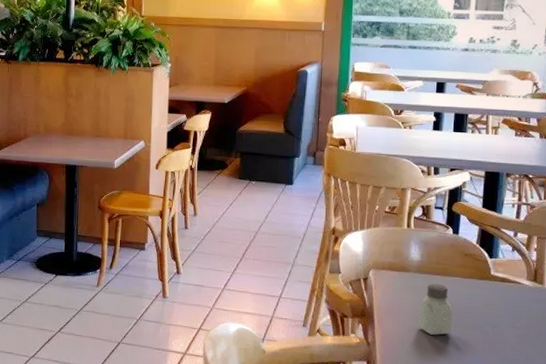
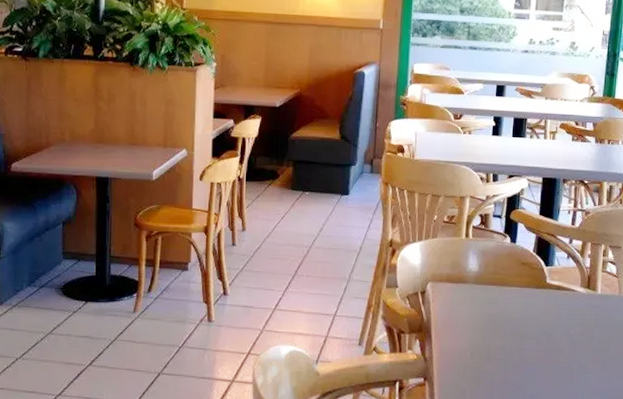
saltshaker: present [418,283,452,335] -> none [476,294,509,347]

